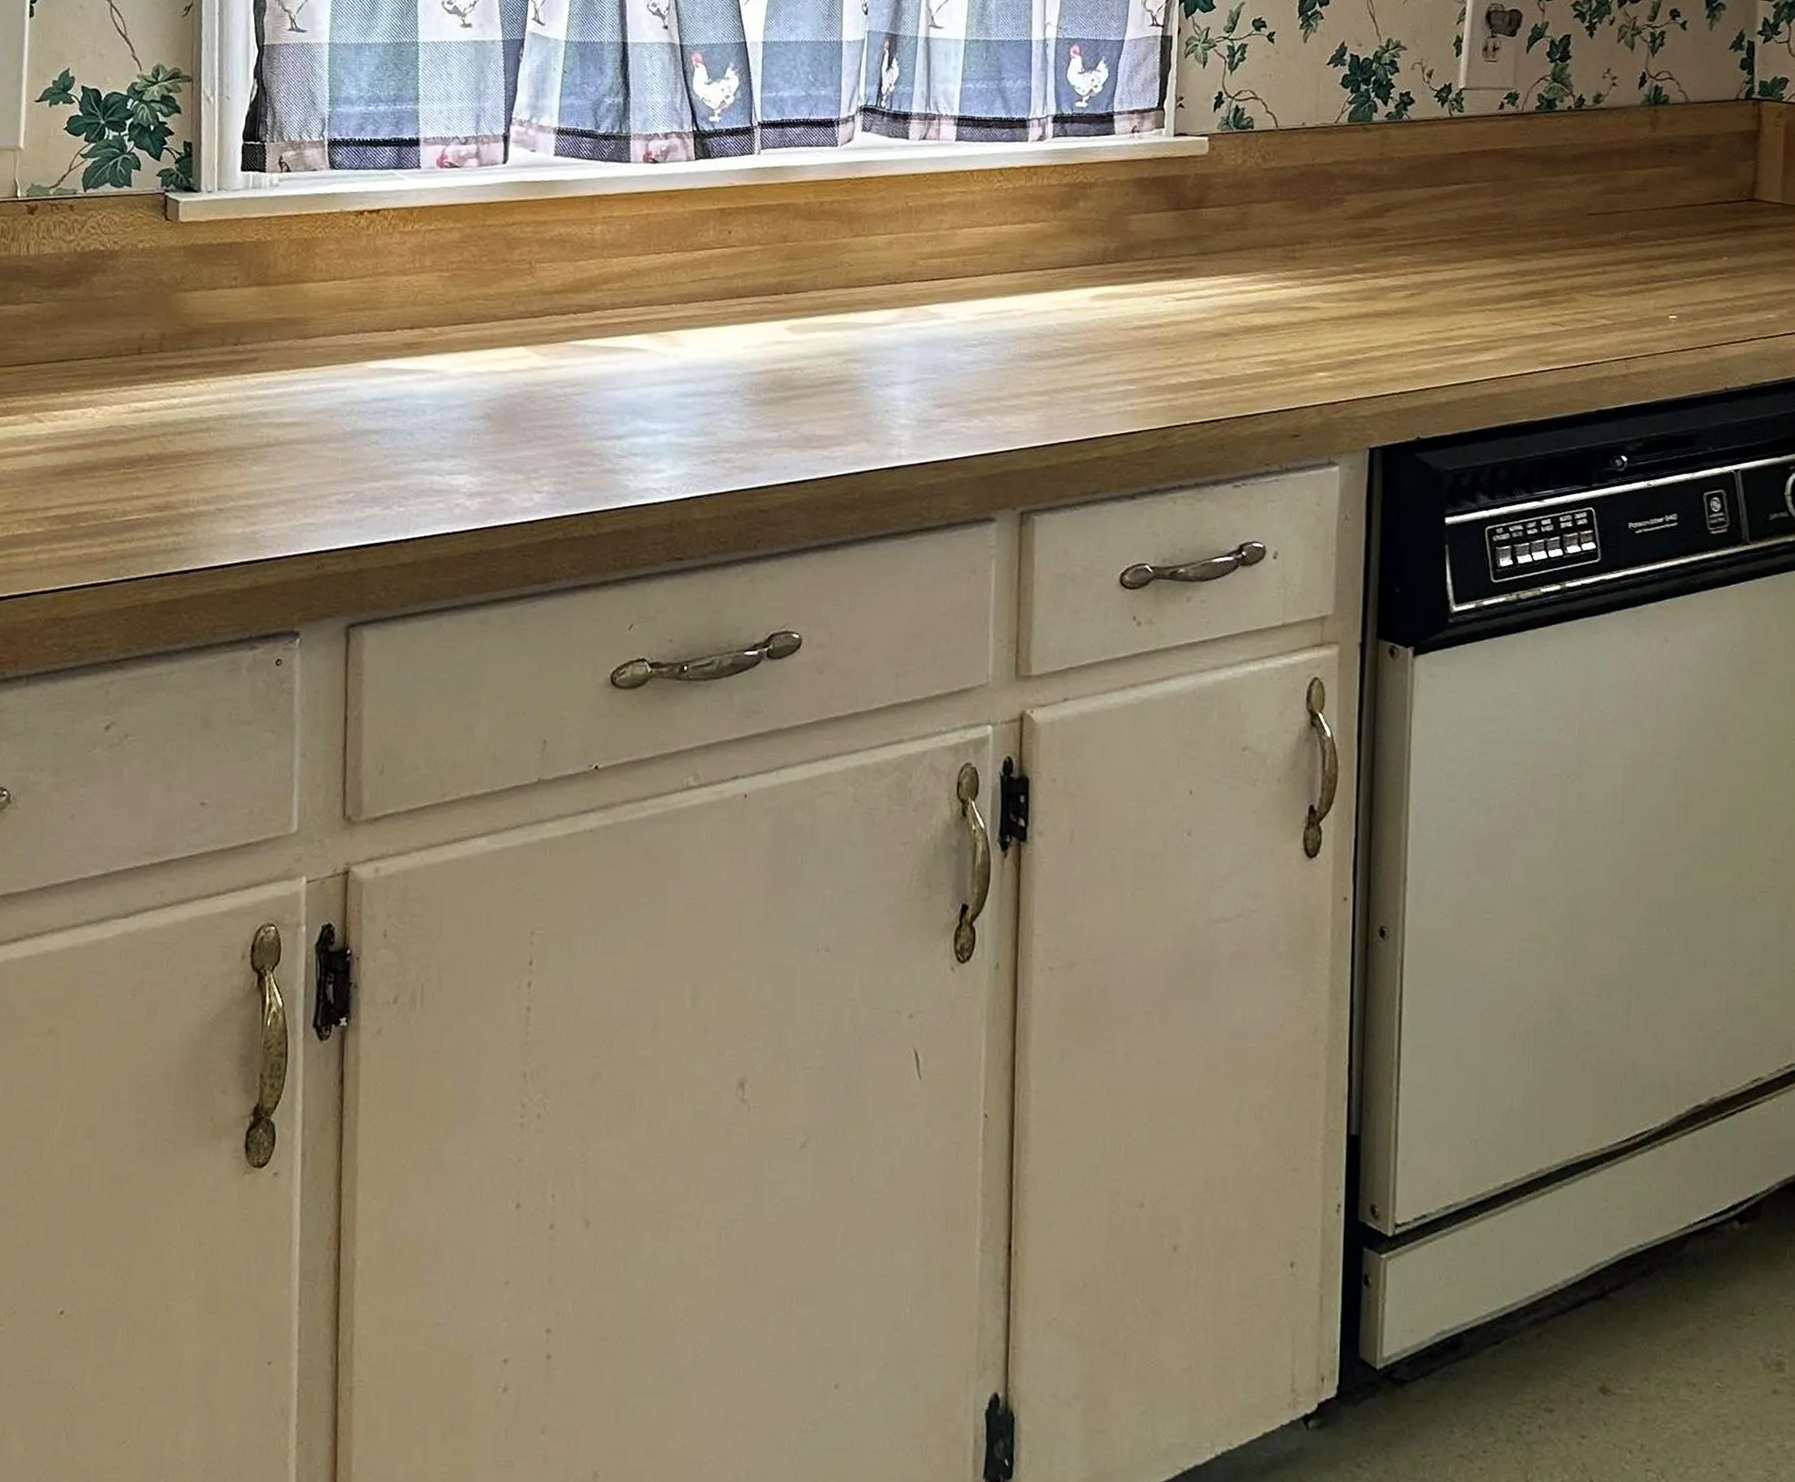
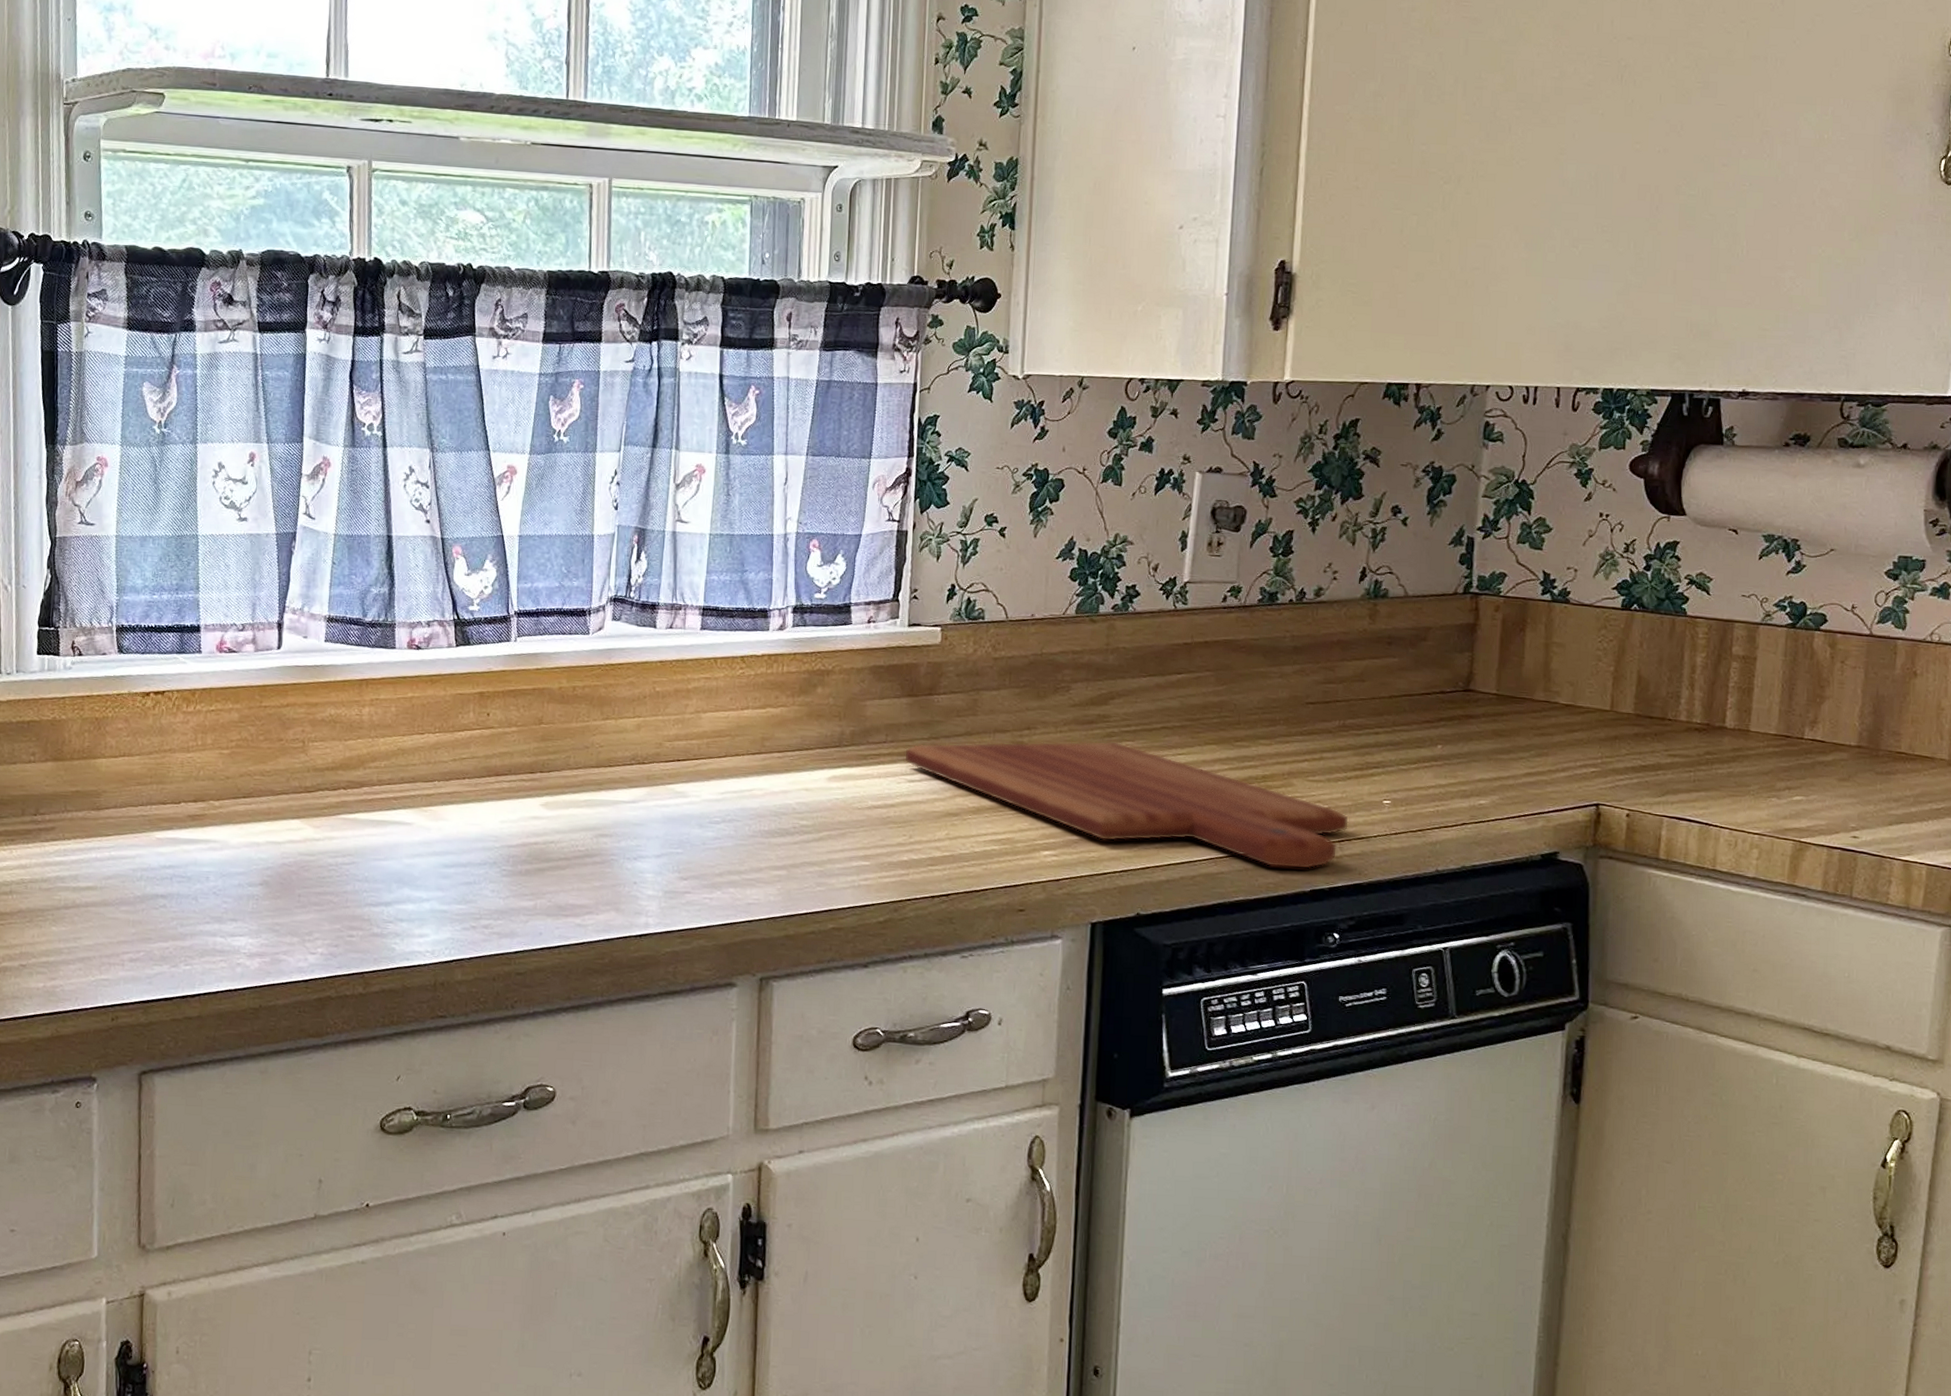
cutting board: none [1171,255,1634,389] -> present [904,741,1348,870]

